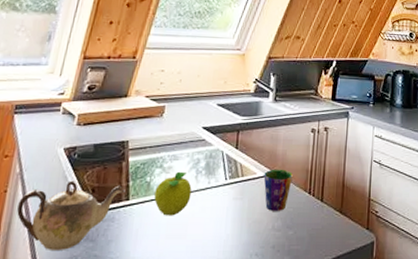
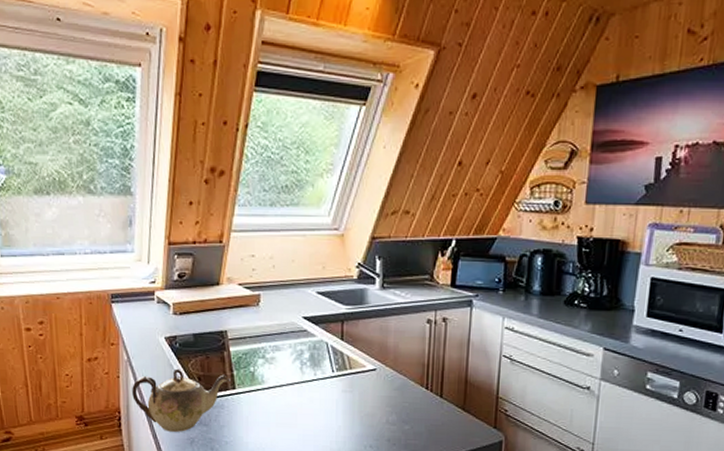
fruit: present [154,171,192,216] -> none [260,362,297,406]
cup: present [264,169,293,211] -> none [374,362,407,405]

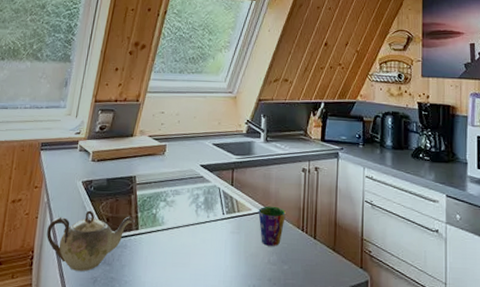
cup: none [374,362,407,405] -> present [258,206,286,246]

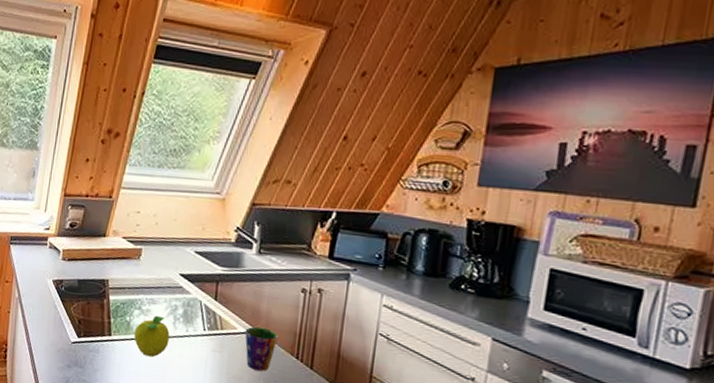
teapot: present [47,210,135,271] -> none [19,310,107,371]
fruit: none [160,205,193,246] -> present [134,315,170,357]

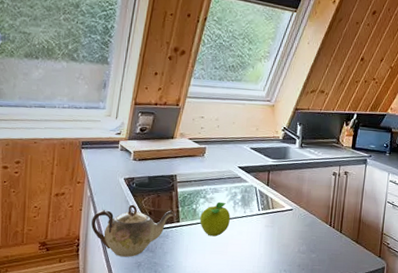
teapot: none [19,310,107,371] -> present [91,204,176,257]
cup: present [245,326,278,371] -> none [291,204,316,238]

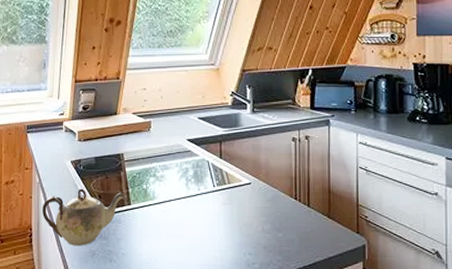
fruit: present [200,201,230,237] -> none [152,179,184,219]

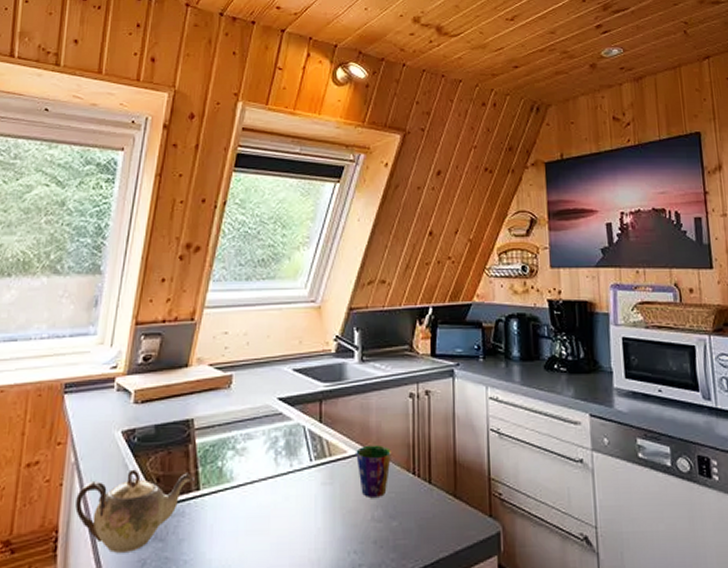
cup: none [249,176,277,215] -> present [356,445,391,497]

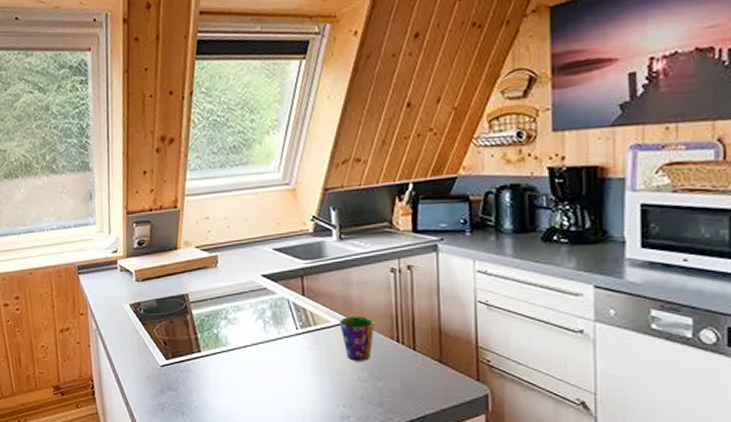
teapot: present [75,469,194,553] -> none [102,334,195,398]

